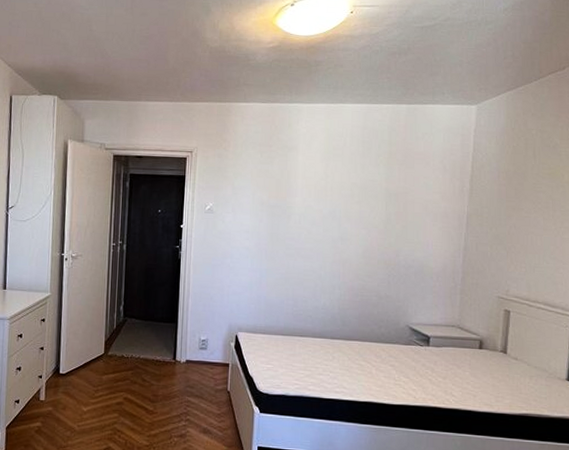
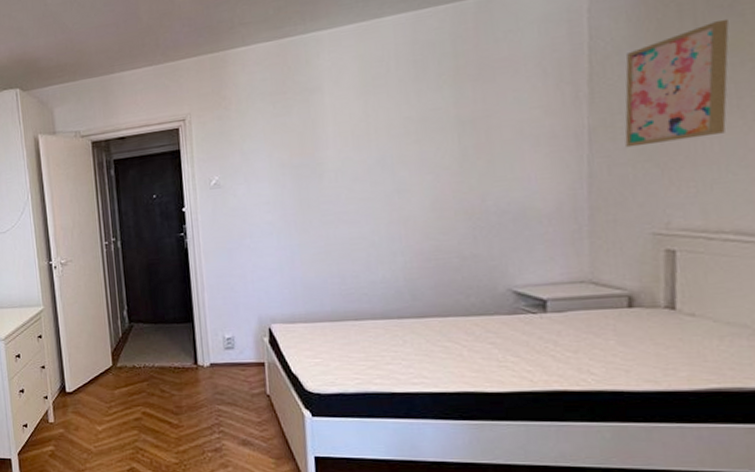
wall art: none [488,155,552,234] -> present [625,18,729,148]

